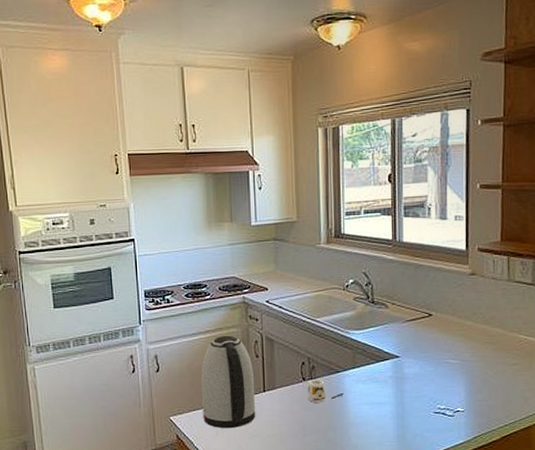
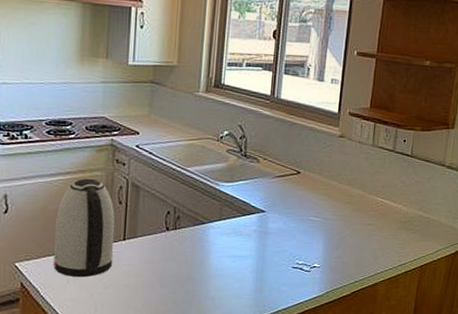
mug: present [306,379,344,403] -> none [169,230,207,254]

